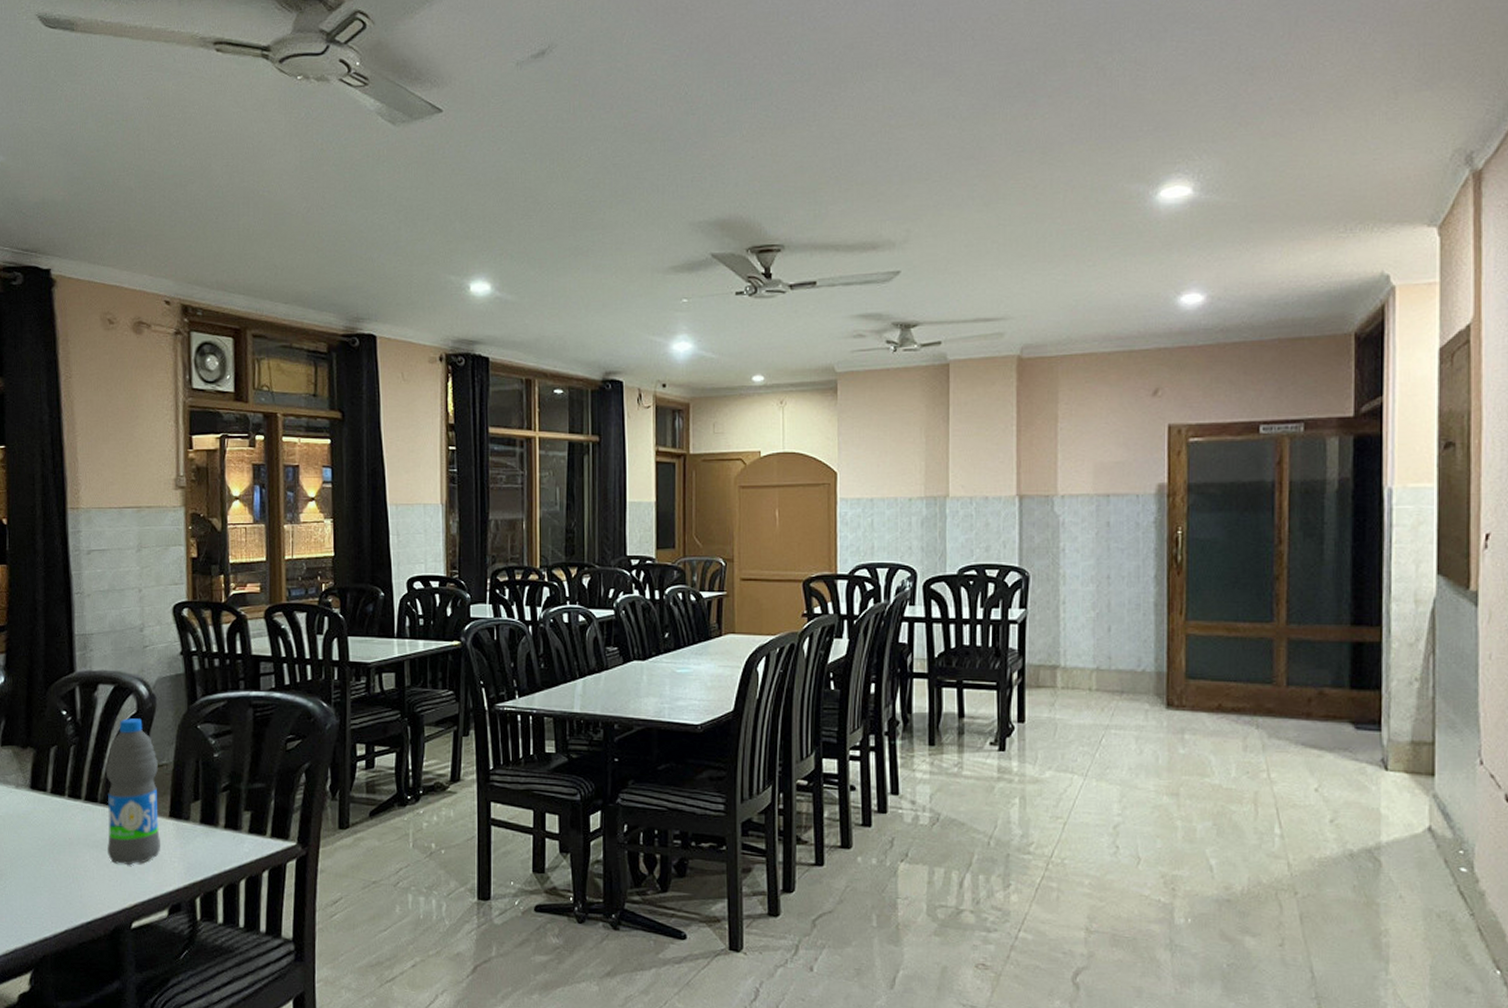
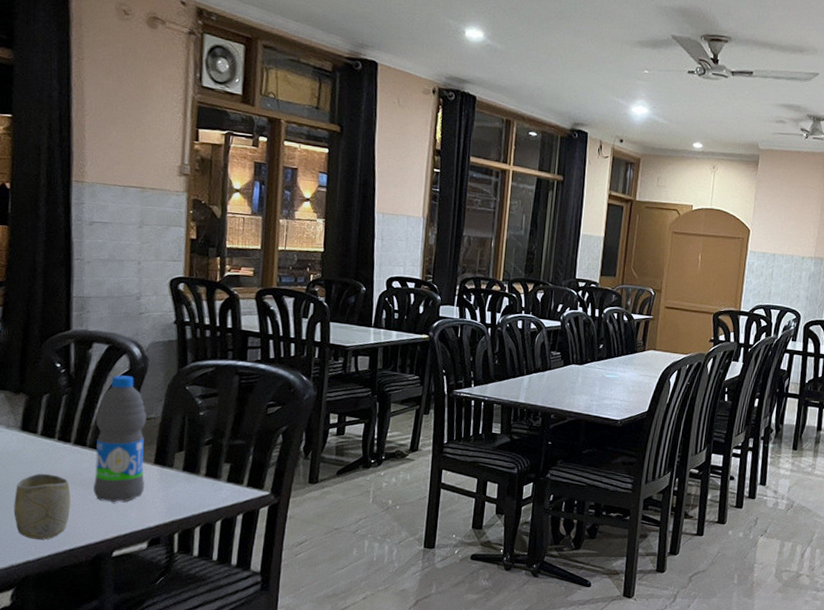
cup: none [27,836,86,914] -> present [14,473,71,540]

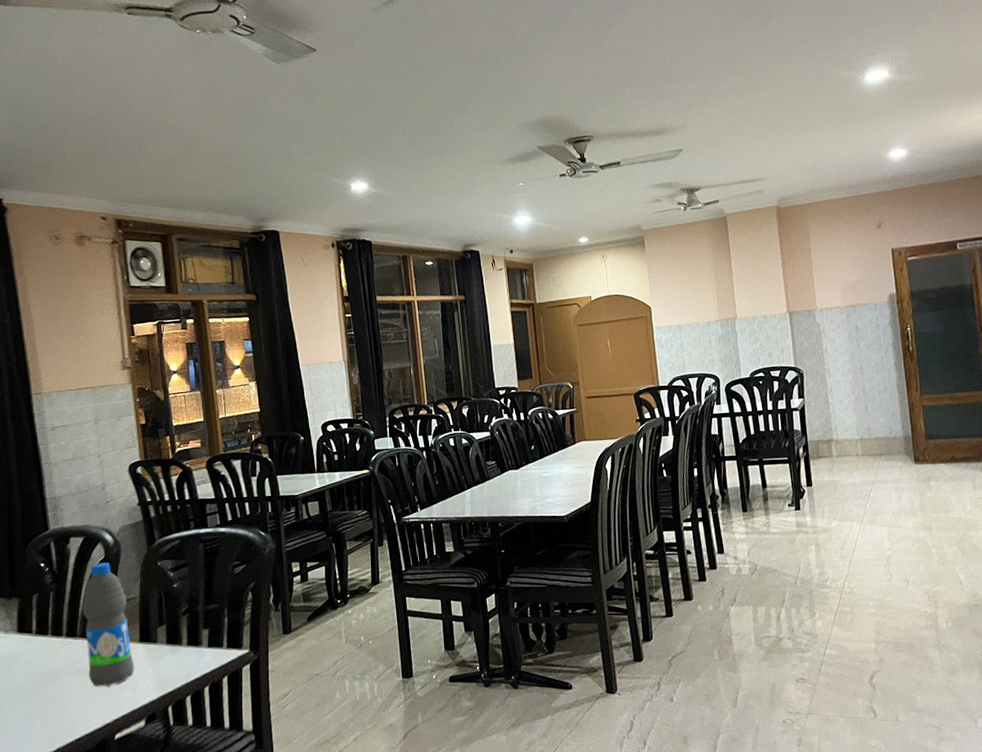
cup: present [14,473,71,540] -> none [20,669,71,736]

